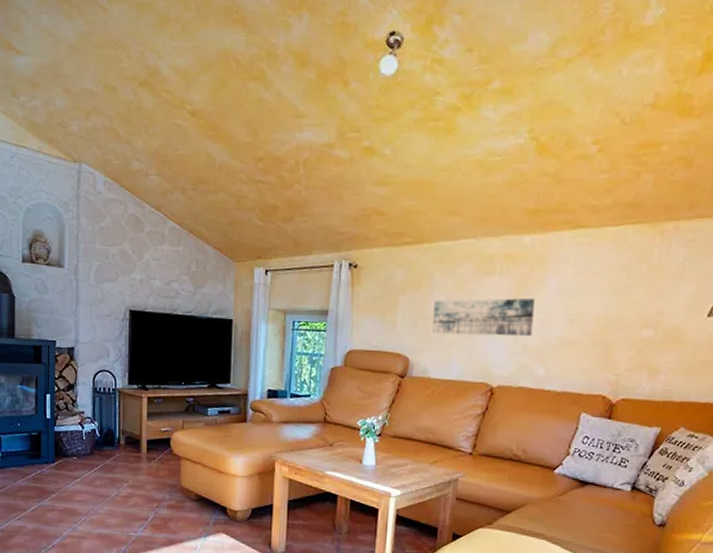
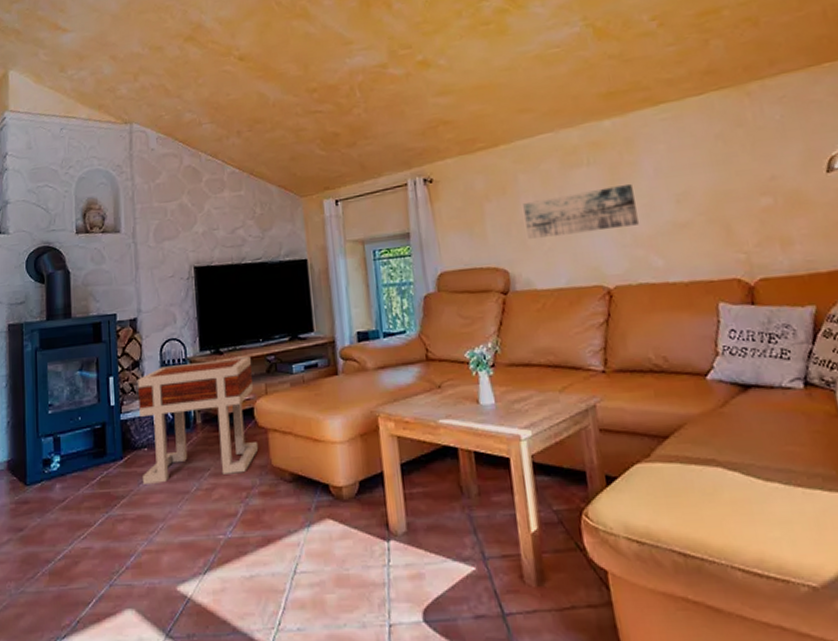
side table: none [71,392,173,488] -> present [138,357,259,484]

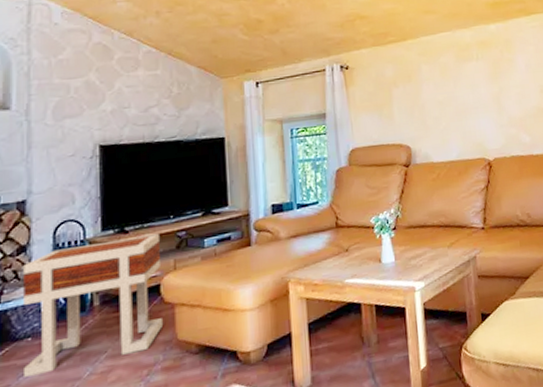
wall art: present [523,183,640,239] -> none [425,76,514,120]

